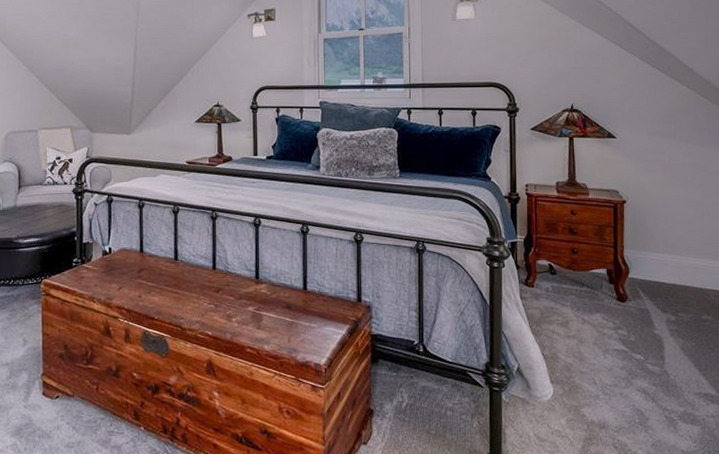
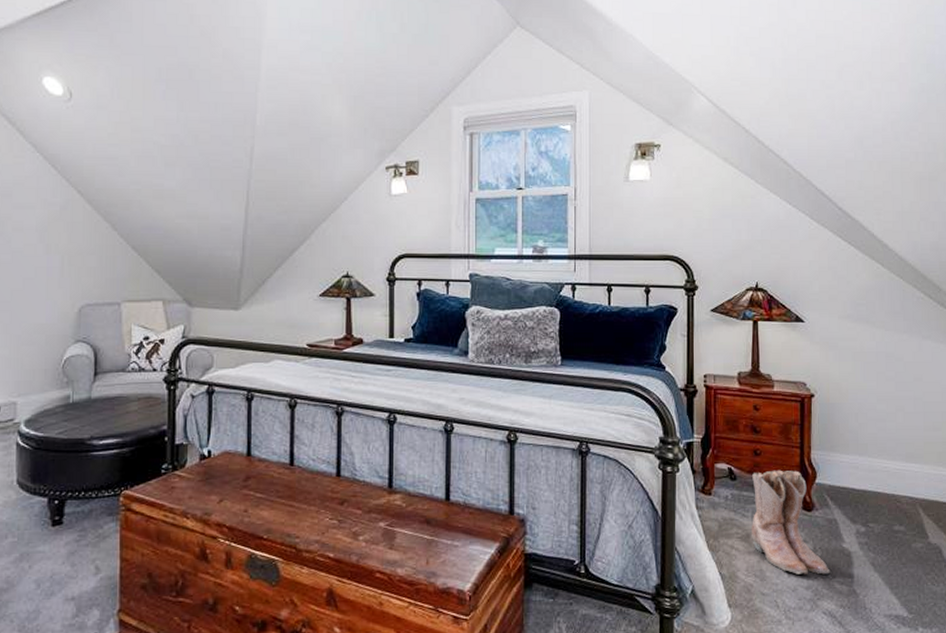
boots: none [570,266,643,357] -> present [752,470,831,575]

